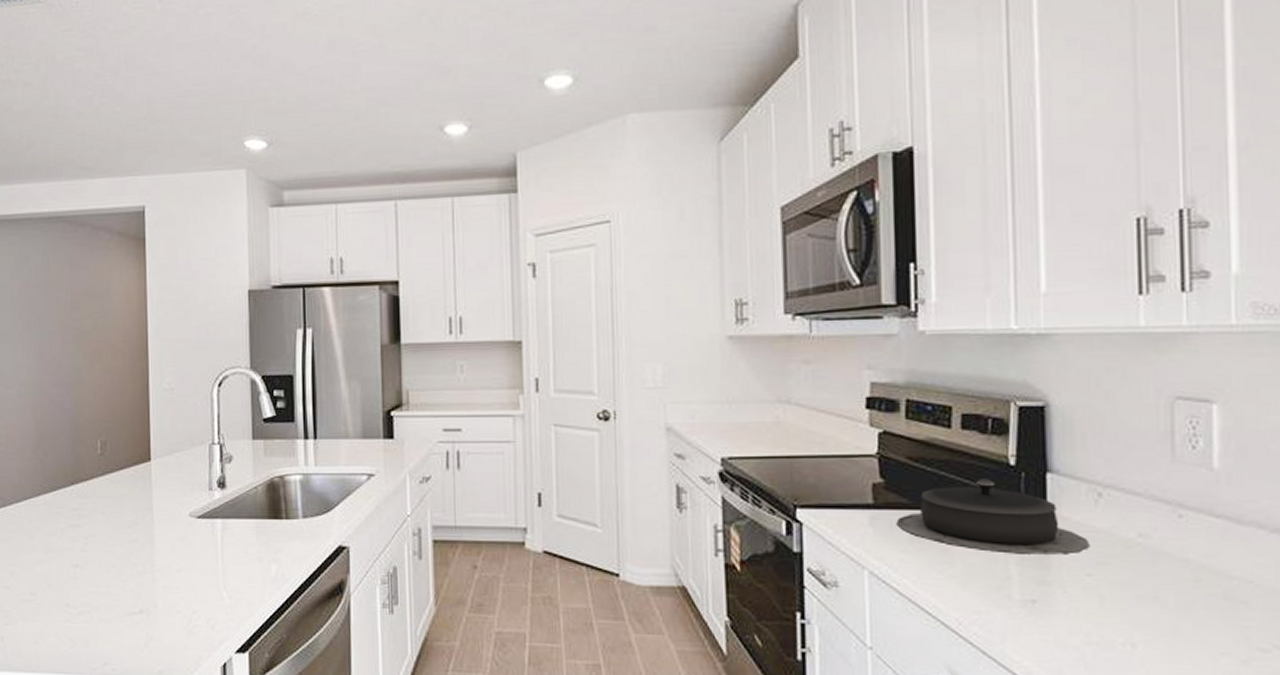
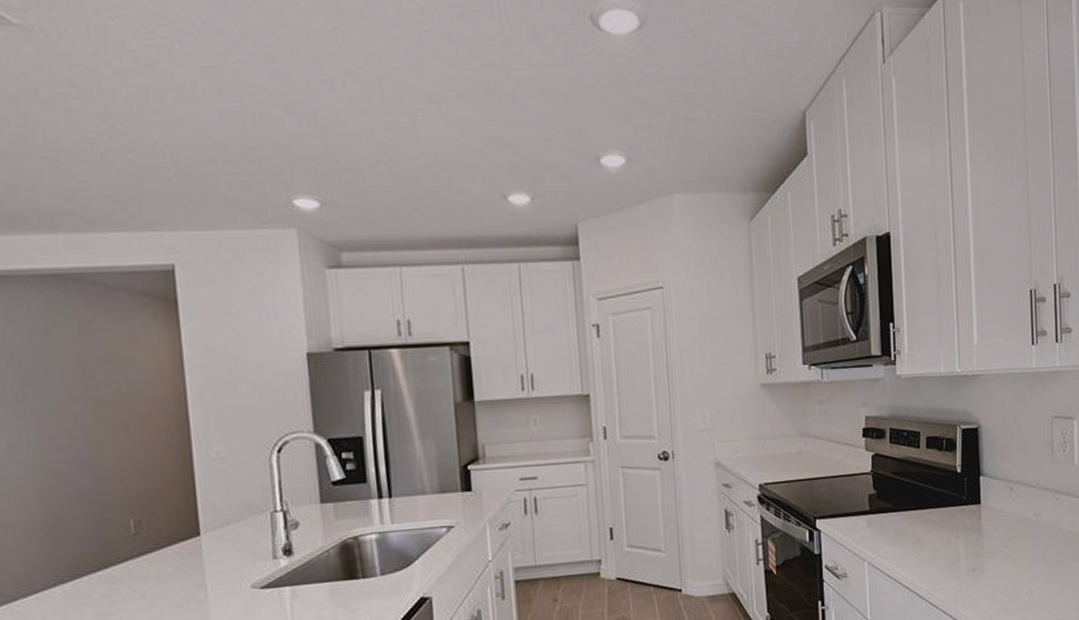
cooking pot: present [896,479,1090,555] -> none [885,484,1007,538]

